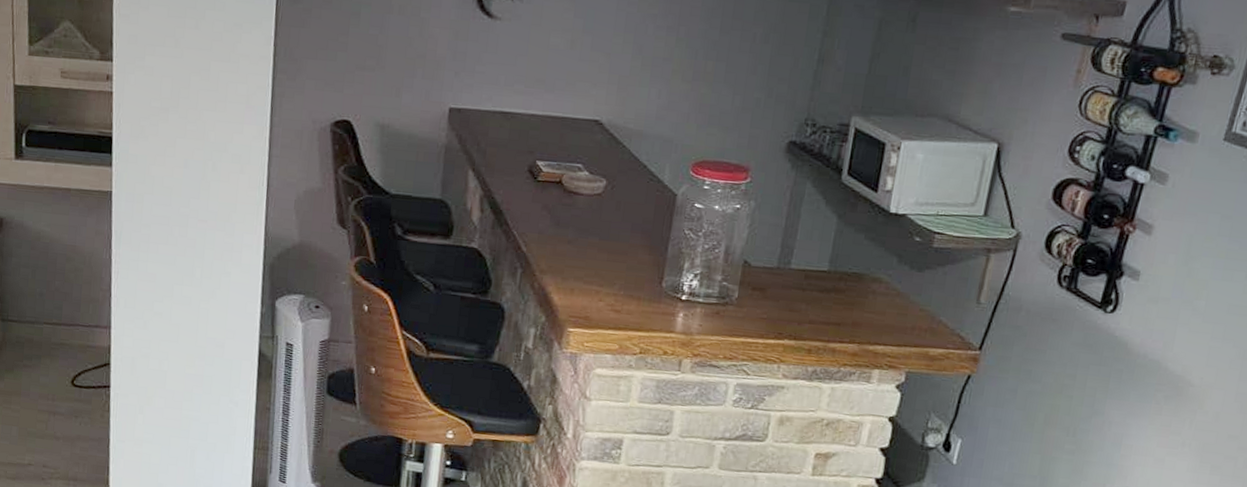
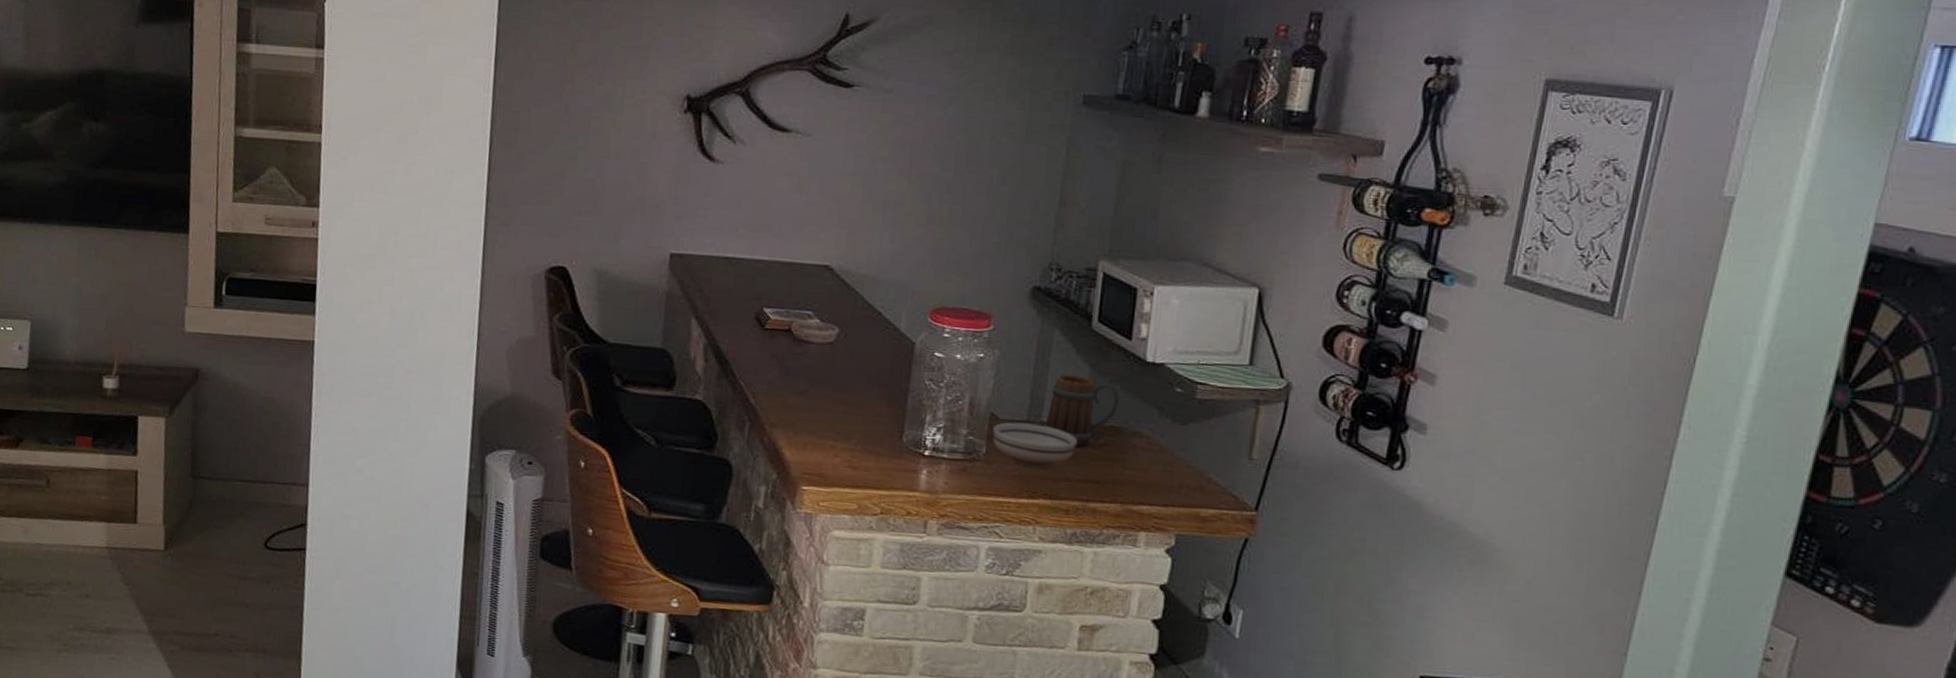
bowl: none [744,269,822,312] -> present [992,422,1077,468]
beer mug: none [791,225,863,292] -> present [1043,375,1120,447]

